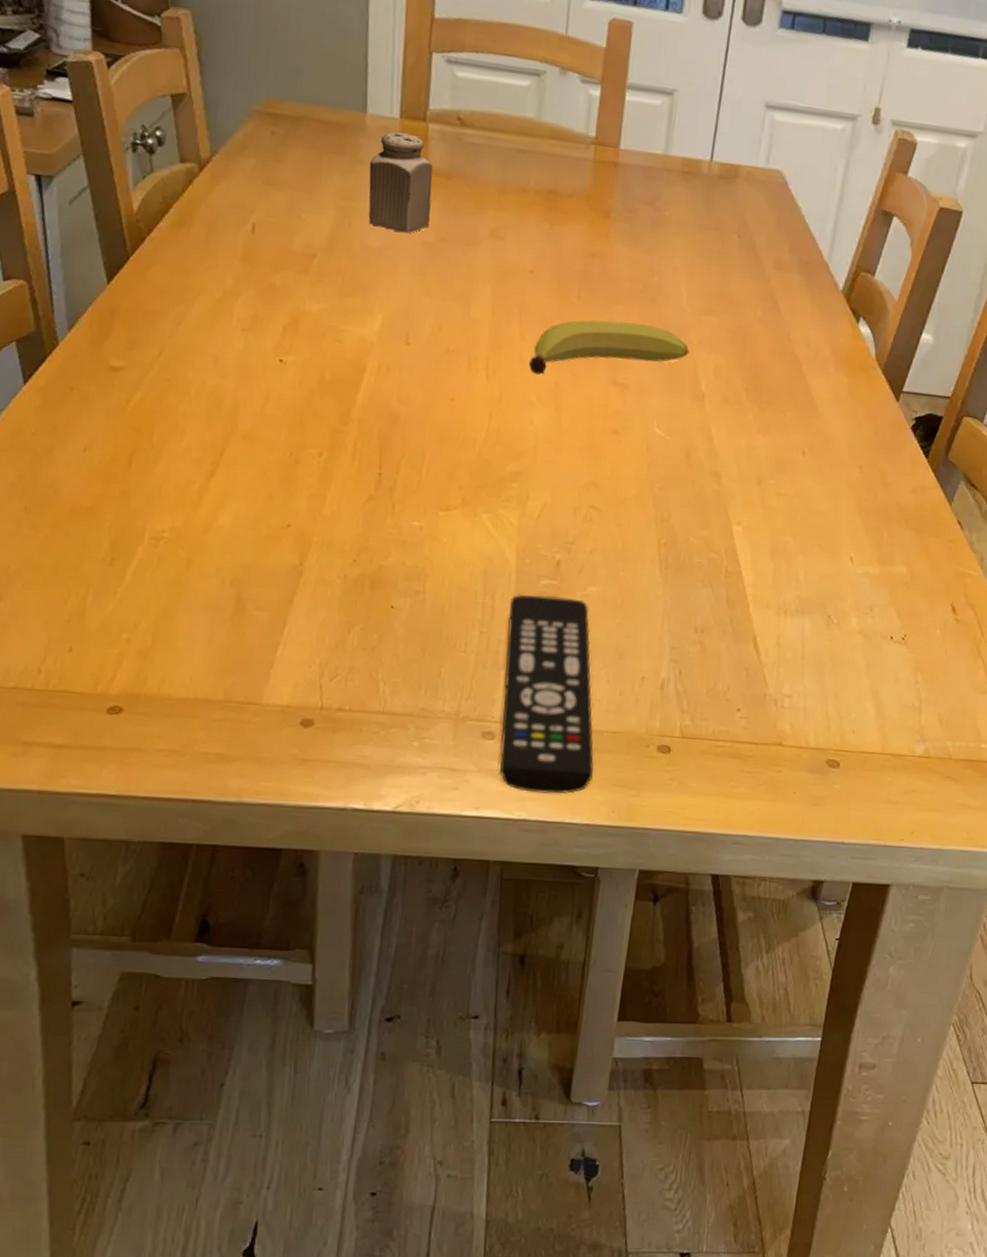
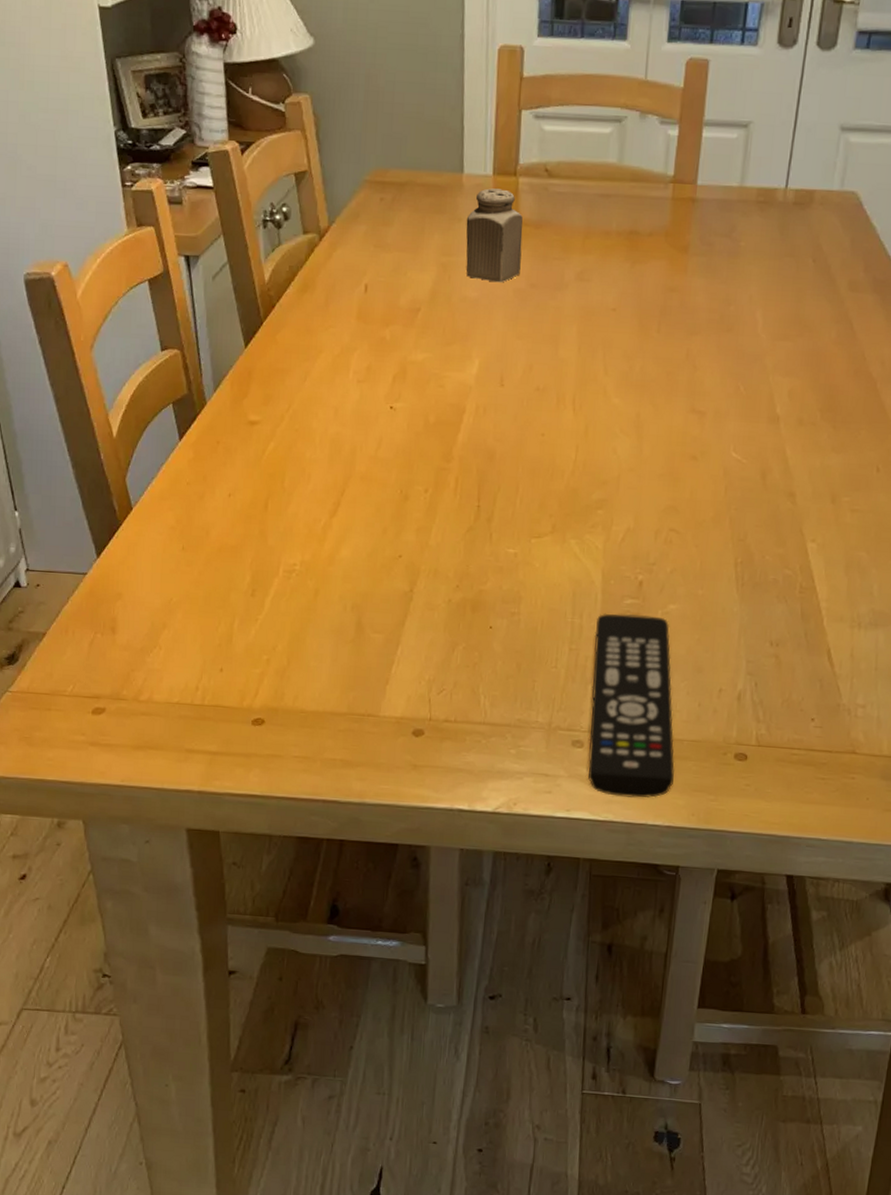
fruit: present [529,320,689,374] -> none [612,351,765,407]

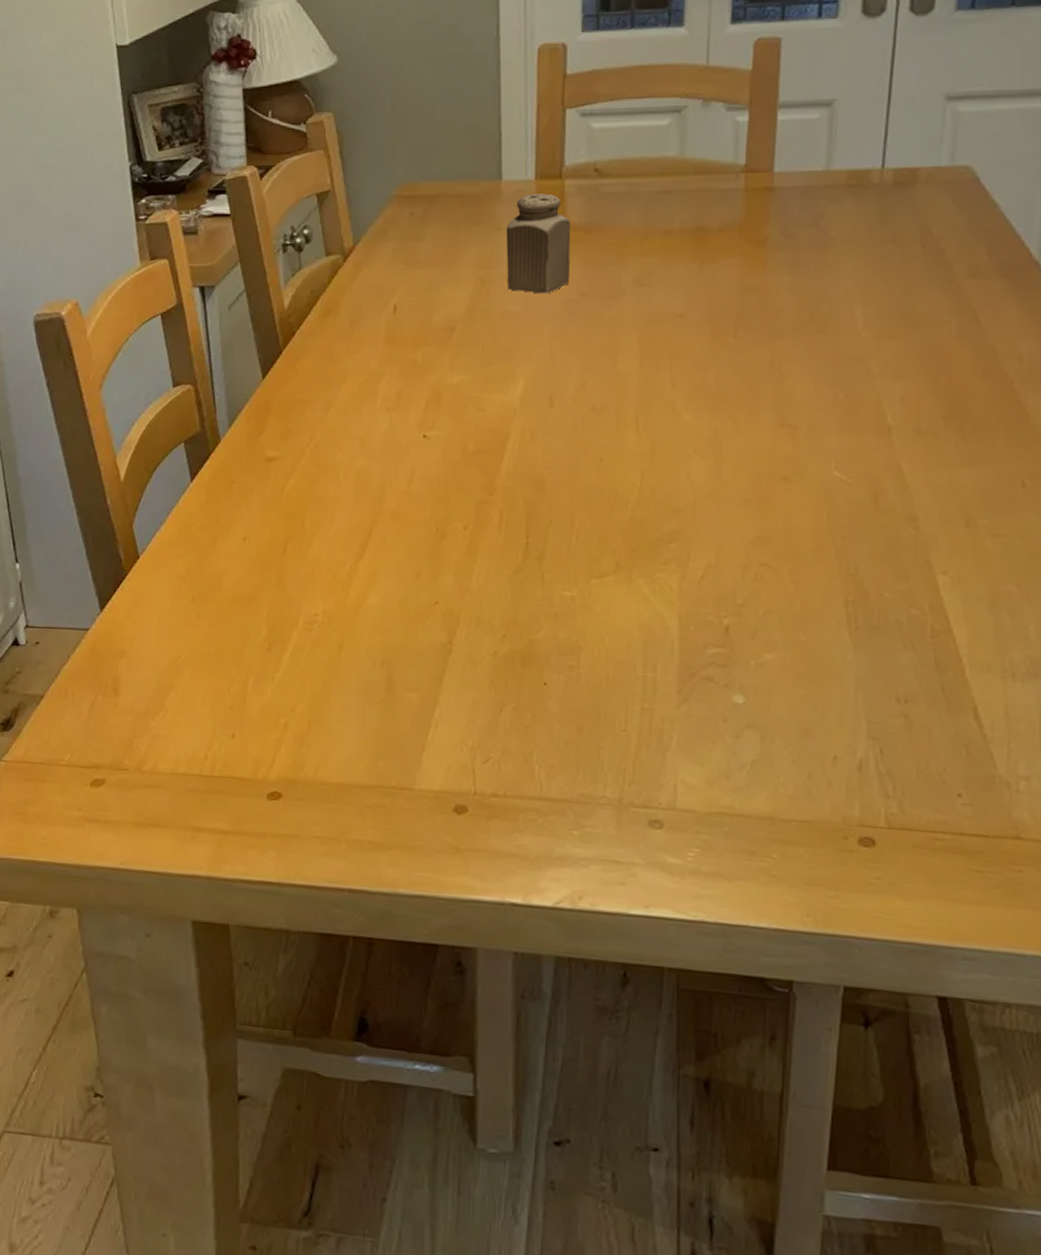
remote control: present [588,613,675,798] -> none [670,665,781,893]

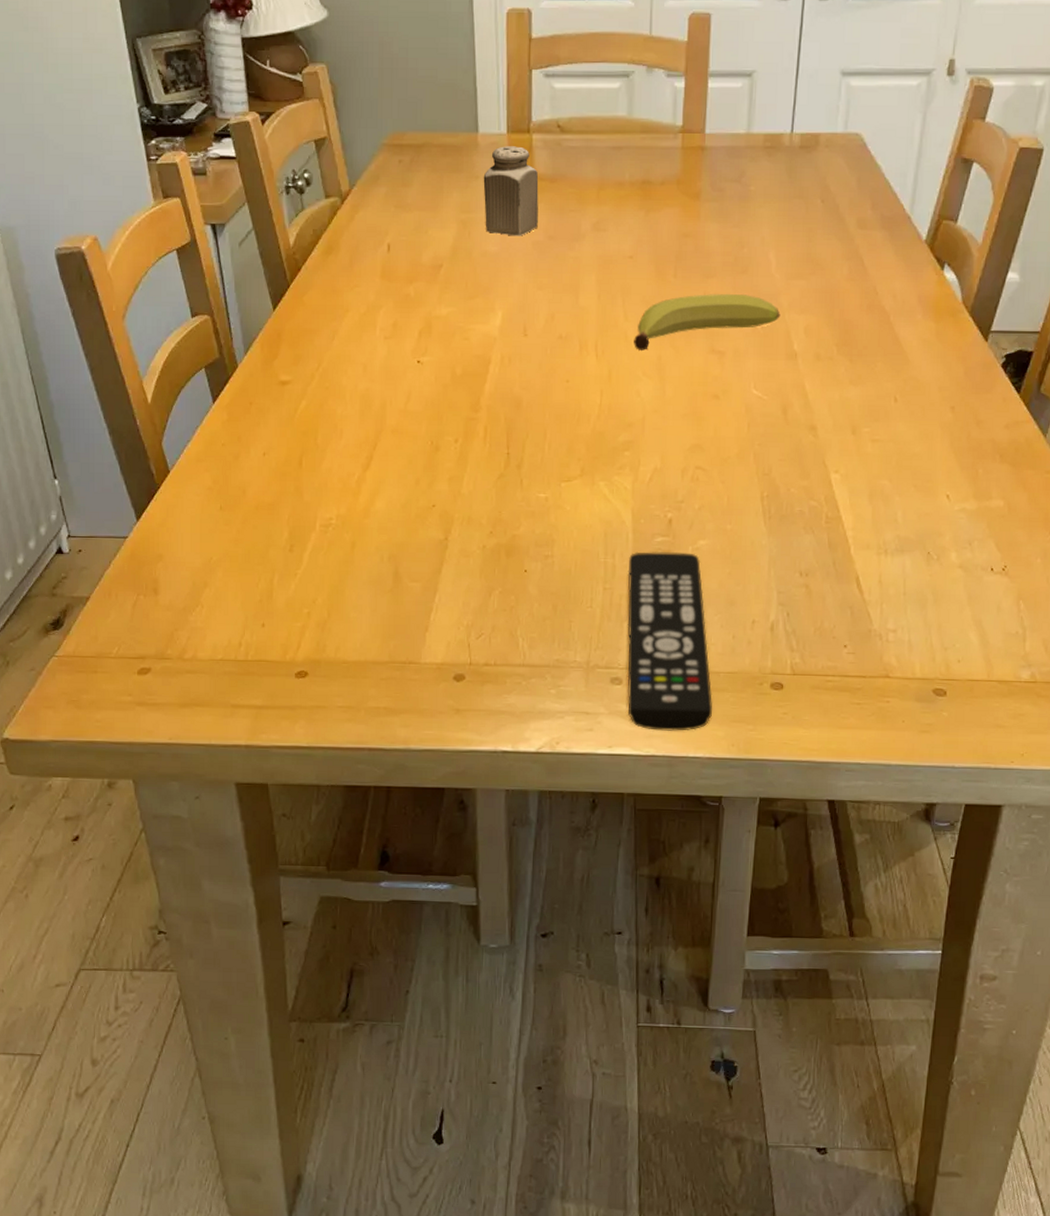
remote control: none [670,665,781,893] -> present [627,551,712,731]
fruit: none [683,357,870,424] -> present [634,294,781,350]

